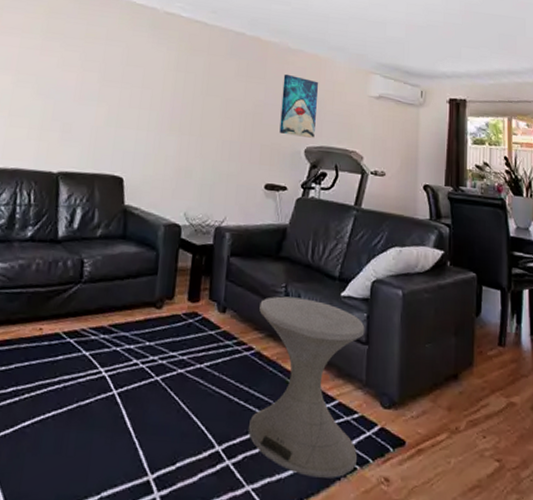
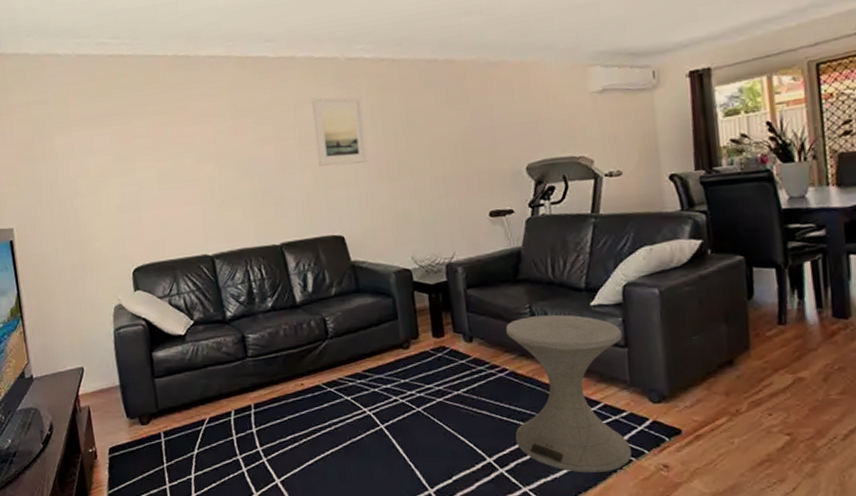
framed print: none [115,39,170,112] -> present [311,97,368,166]
wall art: present [279,74,319,138] -> none [488,90,535,157]

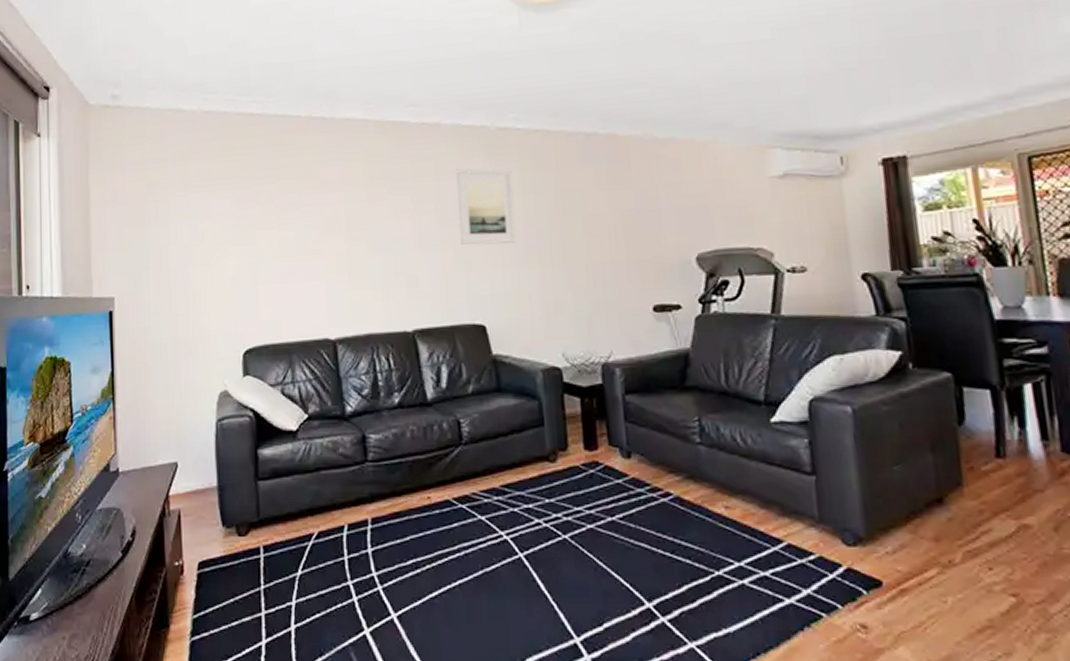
side table: present [506,314,632,473] -> none [670,430,823,629]

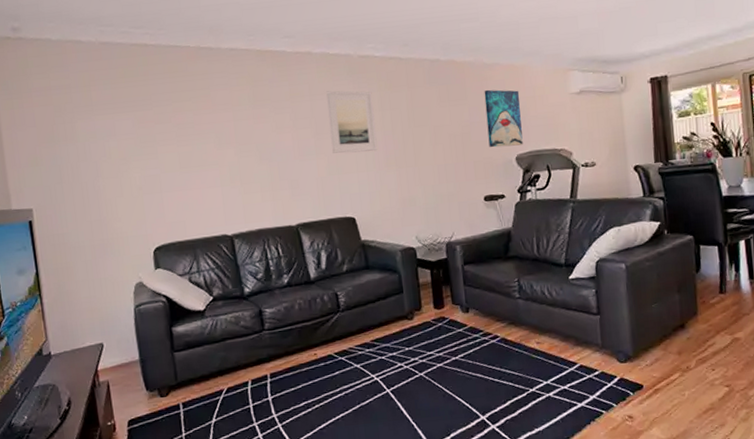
wall art: none [654,170,706,244] -> present [484,89,523,148]

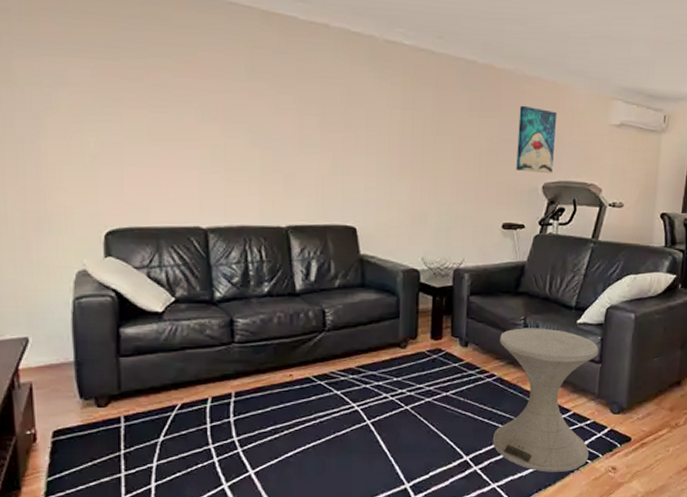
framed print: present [326,90,378,153] -> none [340,75,395,155]
side table: none [497,287,603,426] -> present [493,328,599,472]

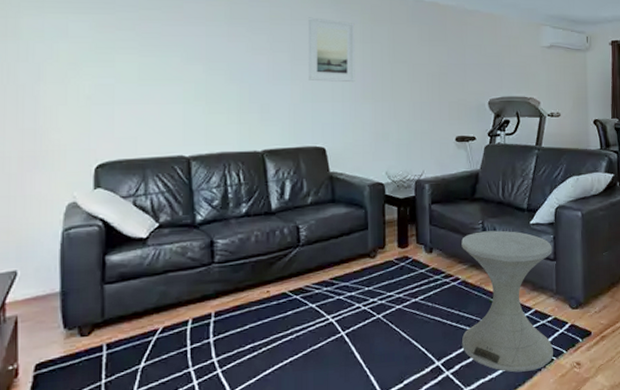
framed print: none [340,75,395,155] -> present [308,17,355,83]
wall art: present [516,105,558,173] -> none [463,34,496,90]

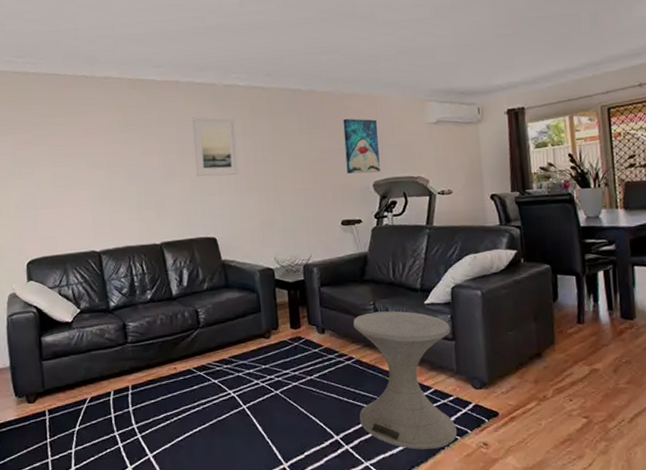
wall art: none [463,34,496,90] -> present [343,118,380,174]

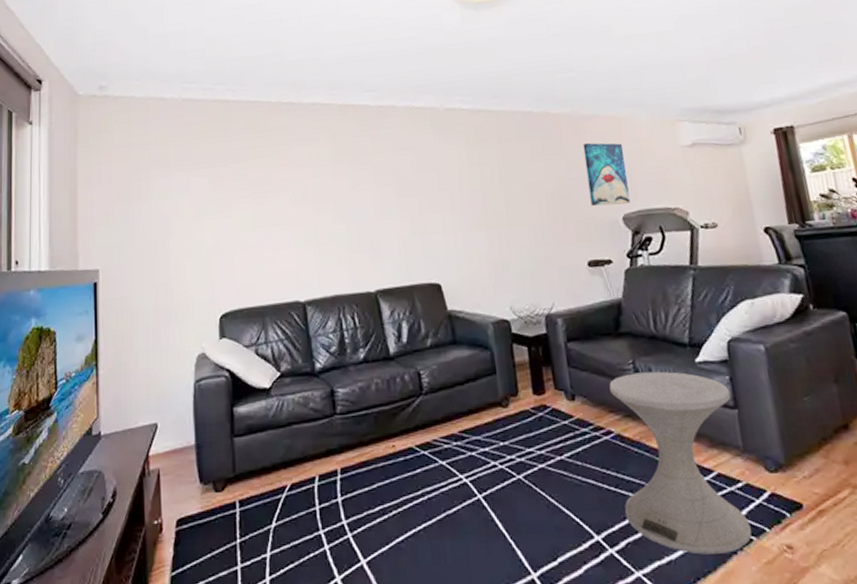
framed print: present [192,117,240,177] -> none [410,145,466,212]

